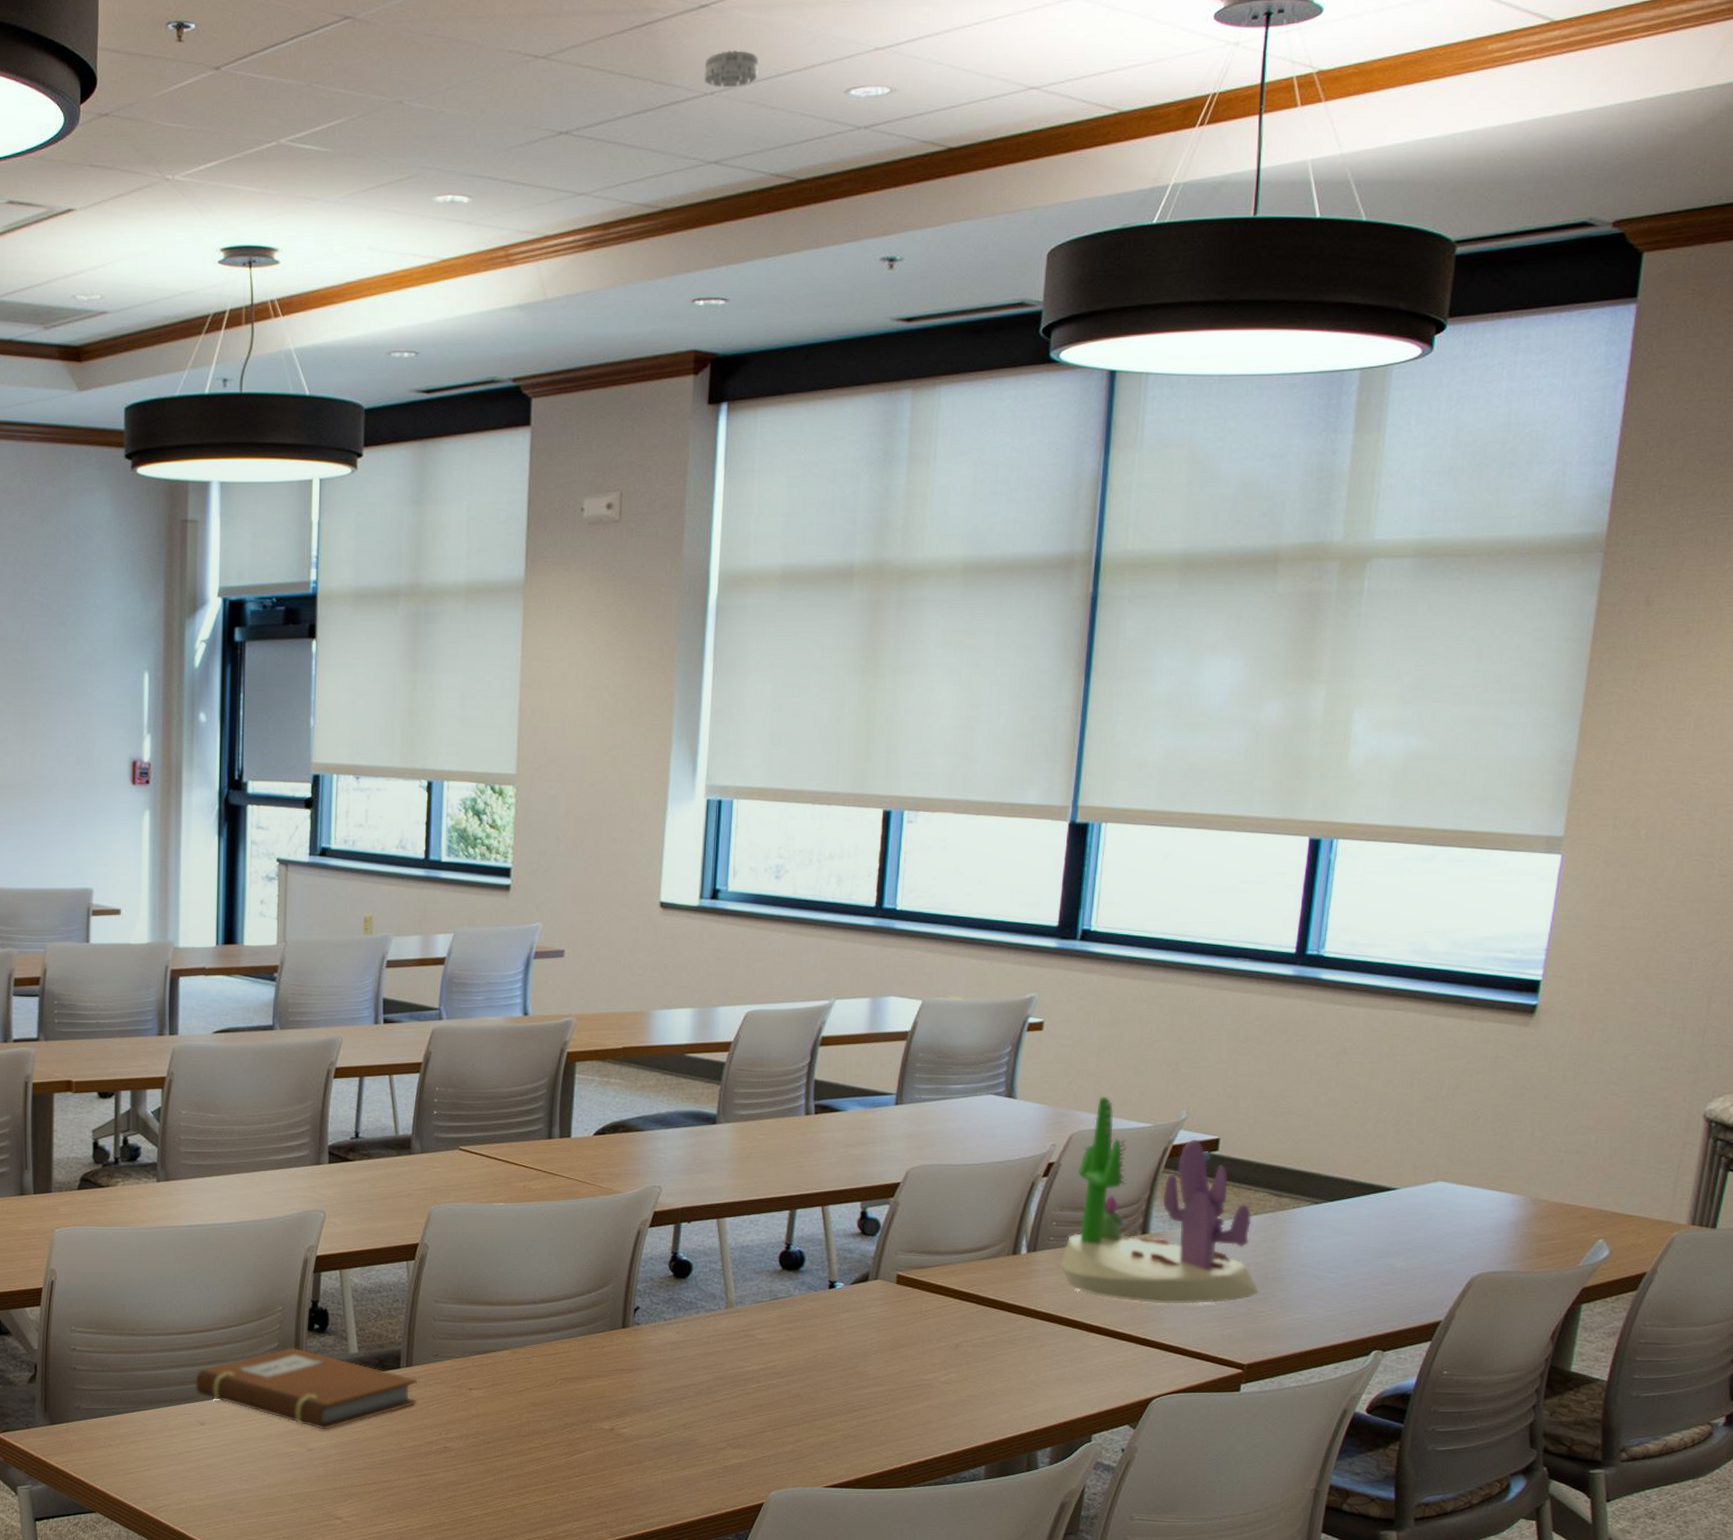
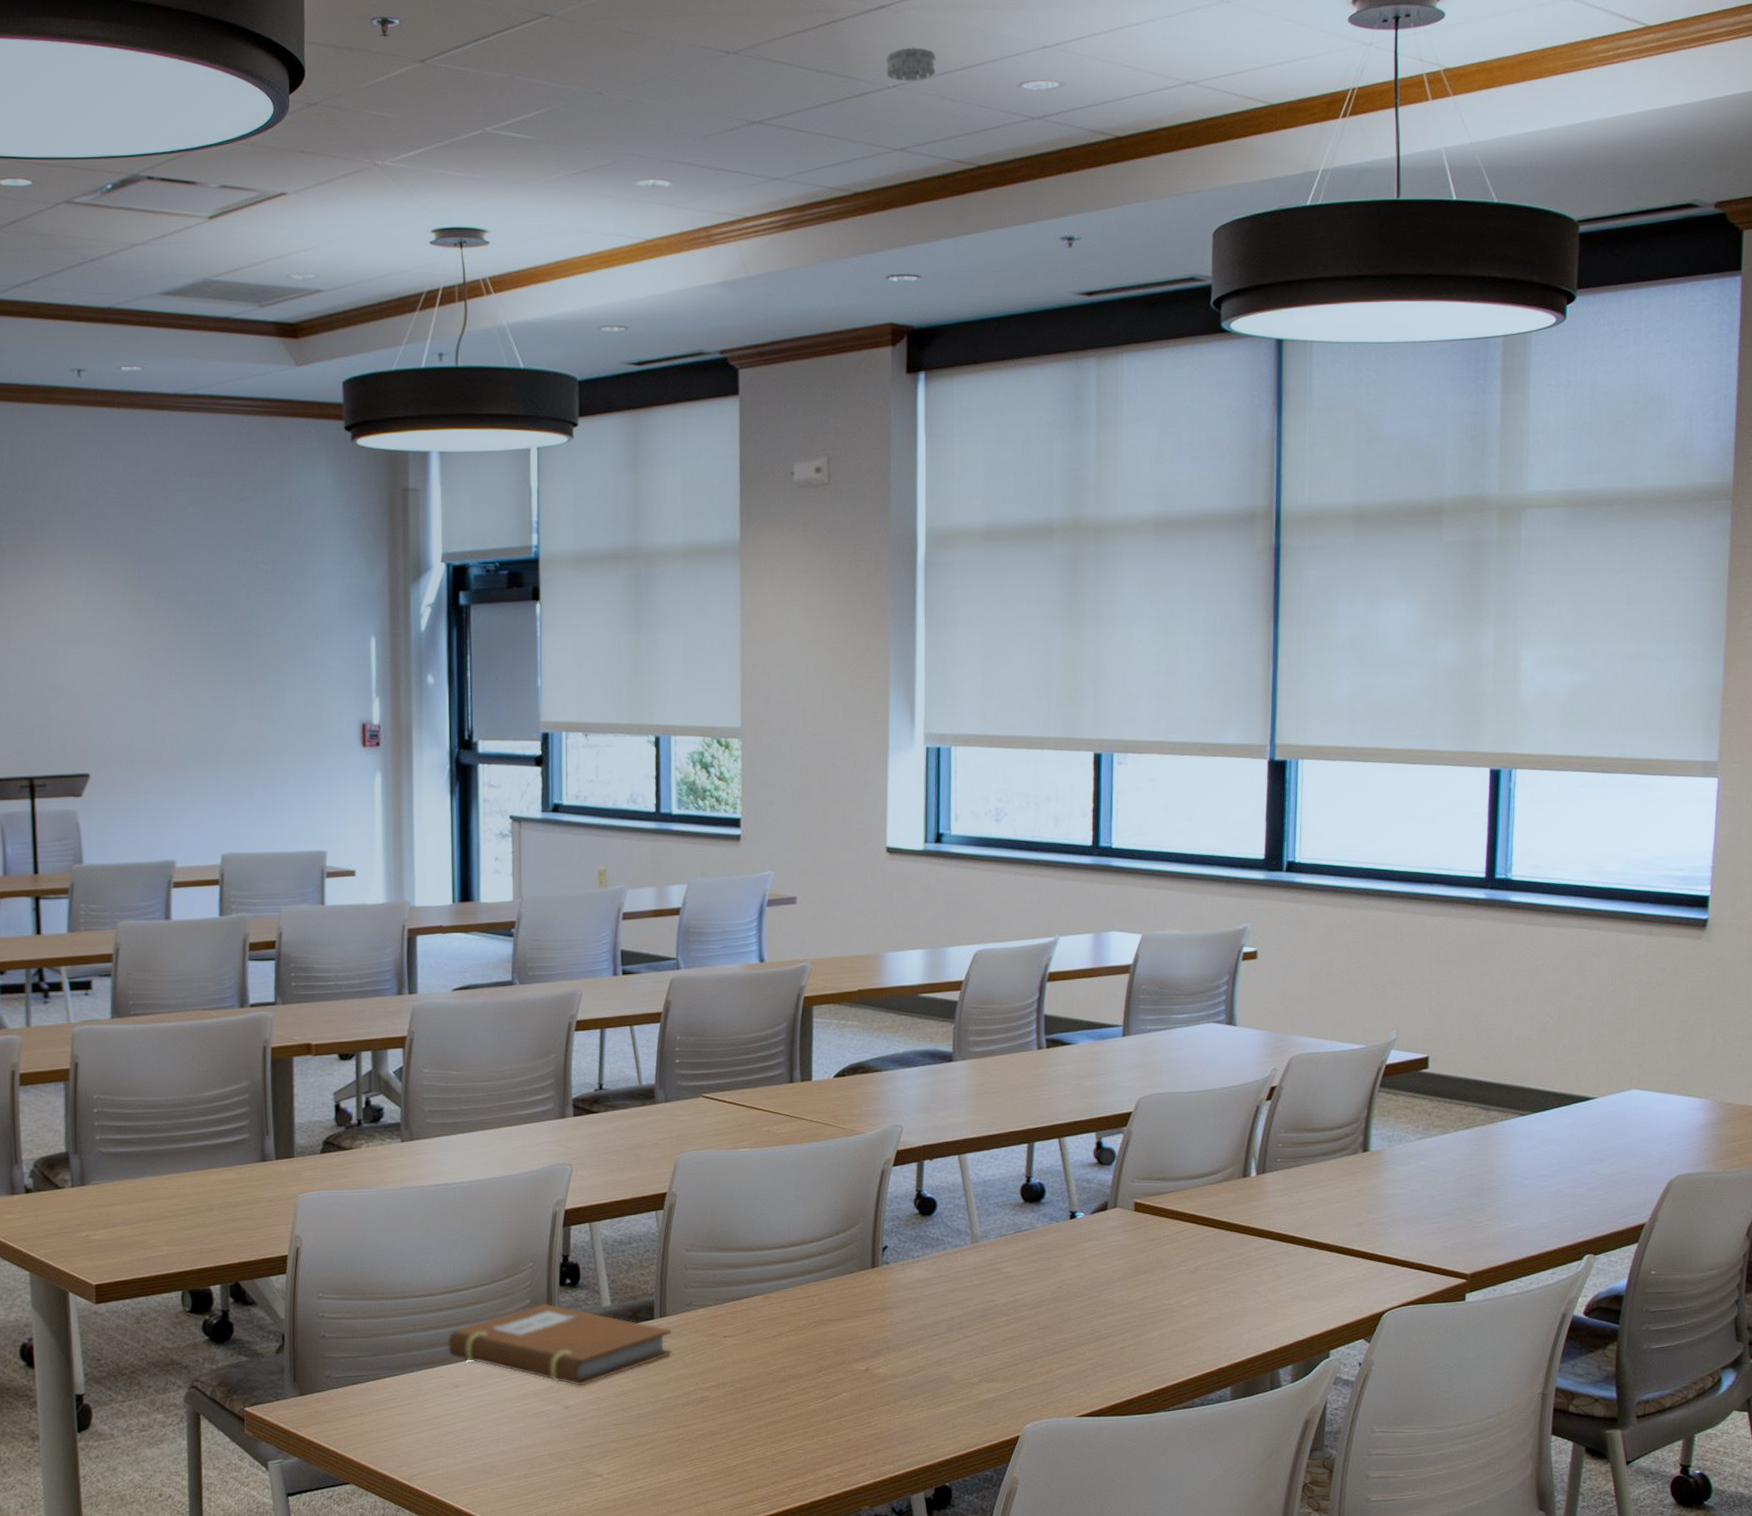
succulent planter: present [1060,1096,1260,1304] -> none [1289,1020,1477,1219]

